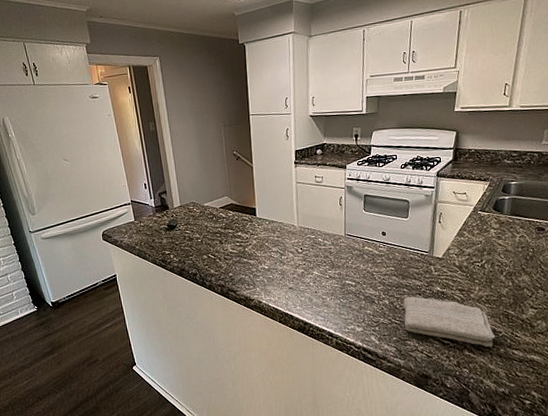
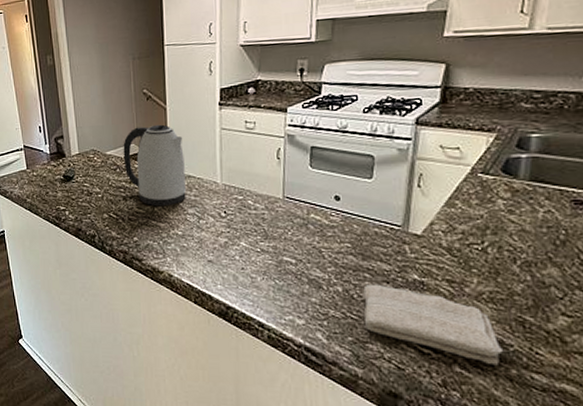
kettle: none [218,180,271,247] -> present [123,124,186,207]

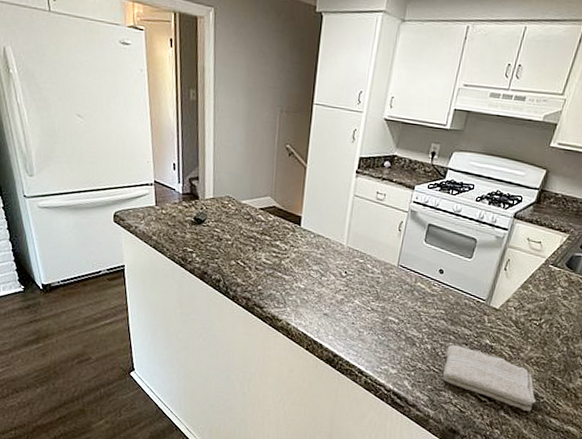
kettle: present [123,124,186,207] -> none [257,181,318,261]

